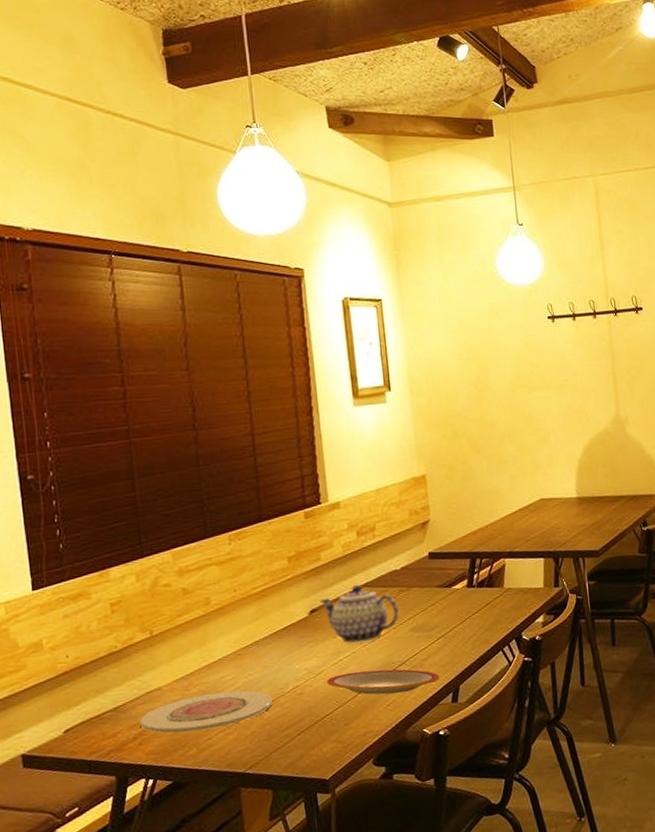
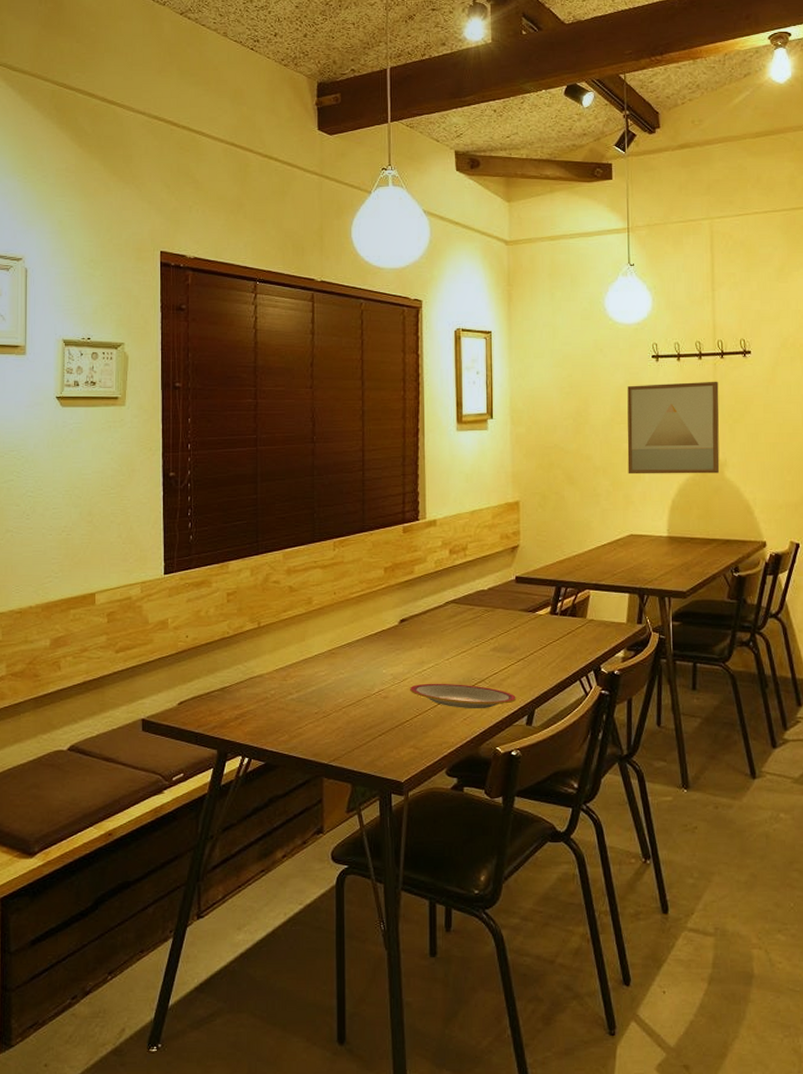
plate: present [139,690,273,734] -> none [242,686,359,719]
teapot: present [319,584,399,644] -> none [409,600,482,656]
wall art: none [526,339,622,439] -> present [627,381,720,475]

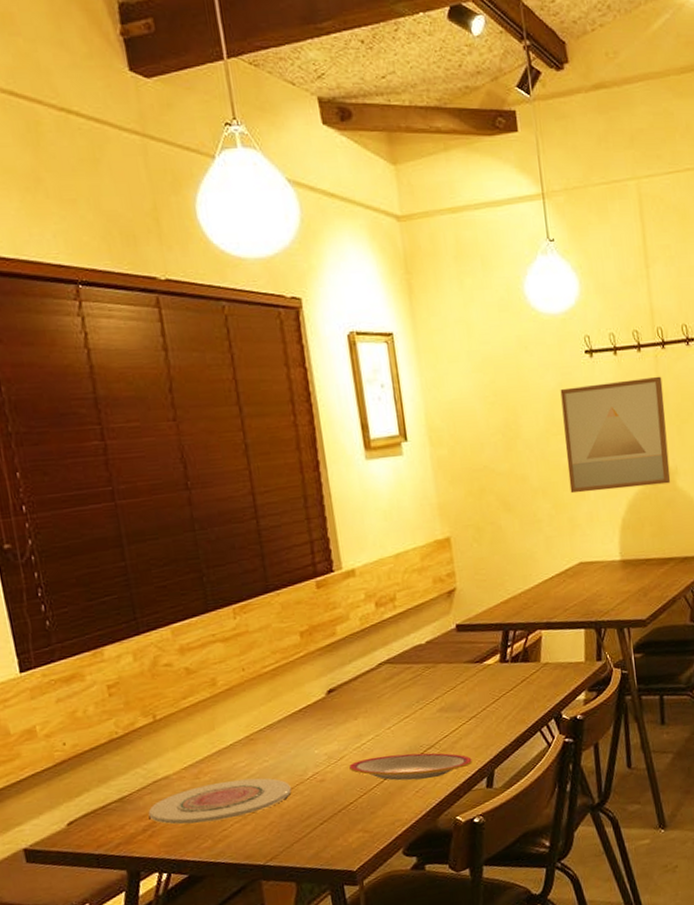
plate: none [242,686,359,719] -> present [148,778,291,825]

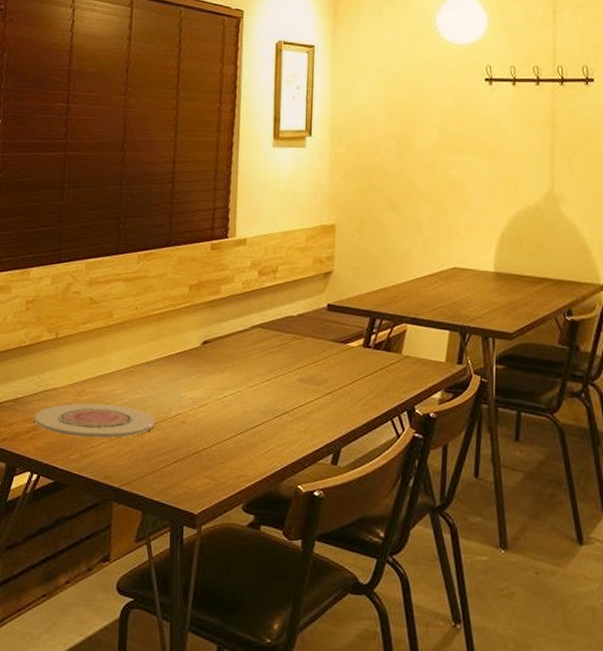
plate: present [349,752,472,781] -> none [209,410,322,443]
wall art: present [560,376,671,494] -> none [454,108,557,208]

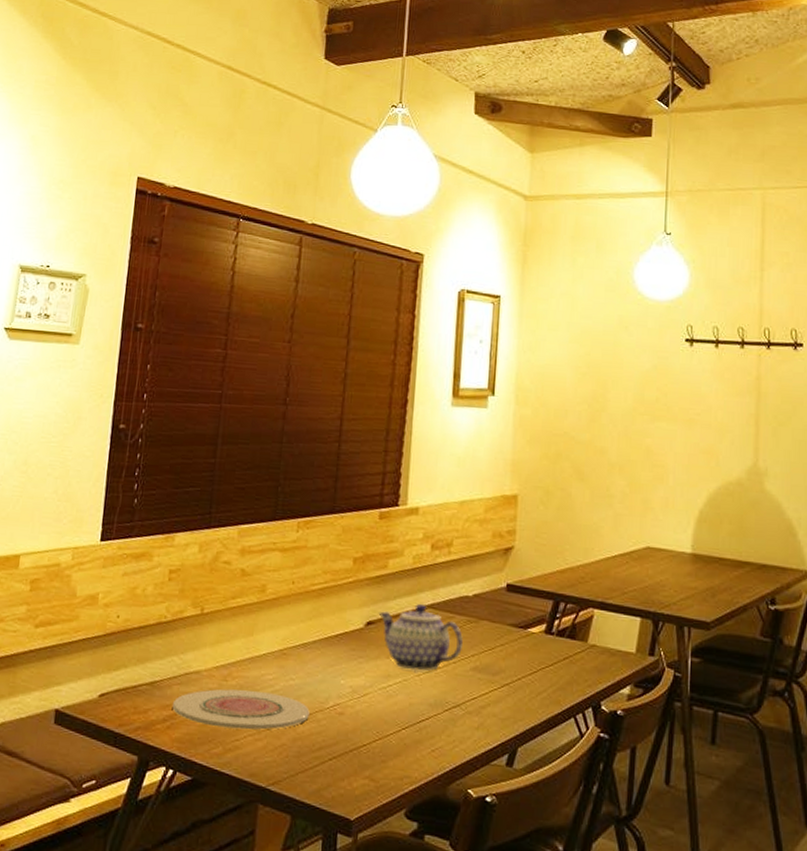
teapot: none [213,323,289,384] -> present [378,603,463,672]

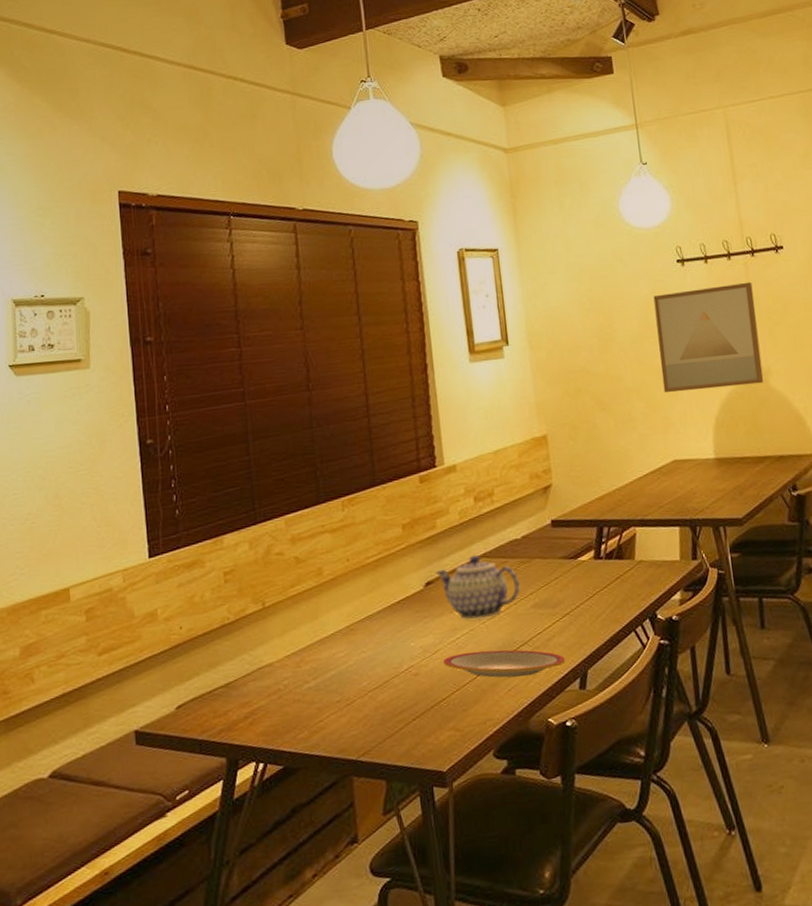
plate: present [172,689,310,730] -> none [250,669,387,714]
plate: none [371,701,496,741] -> present [443,649,565,678]
wall art: none [648,371,763,484] -> present [653,281,764,393]

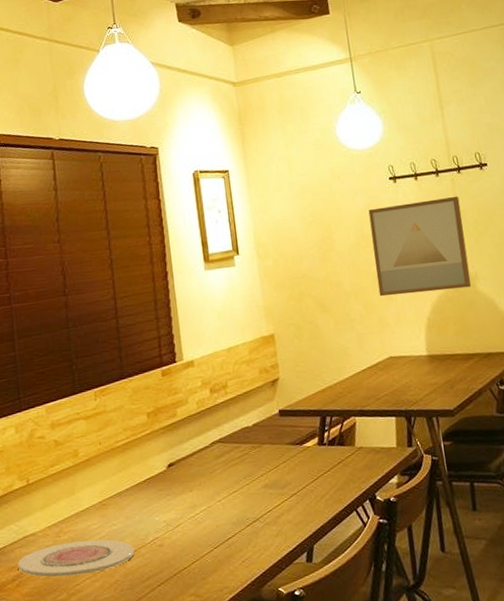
plate: none [250,669,387,714] -> present [17,539,135,578]
teapot: present [435,554,520,620] -> none [176,440,252,498]
plate: present [443,649,565,678] -> none [184,525,293,551]

